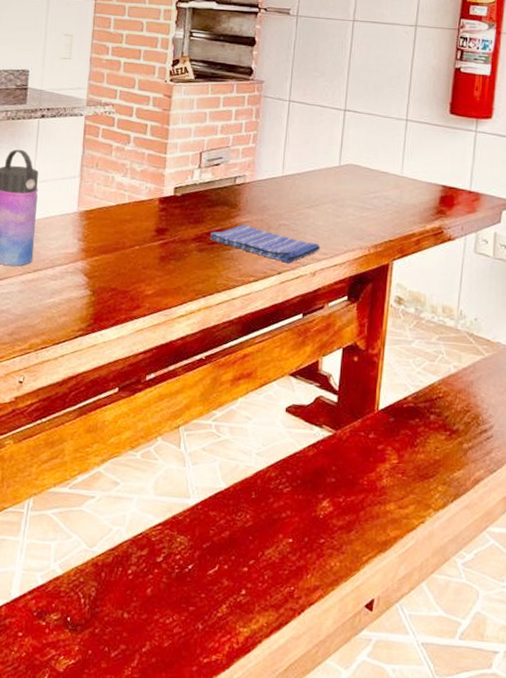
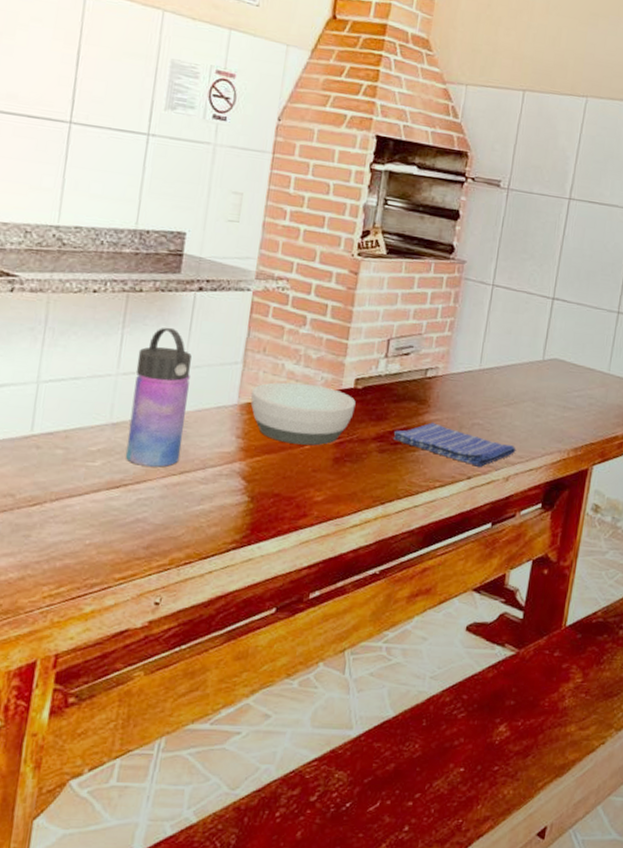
bowl: none [88,192,176,246] -> present [250,382,356,446]

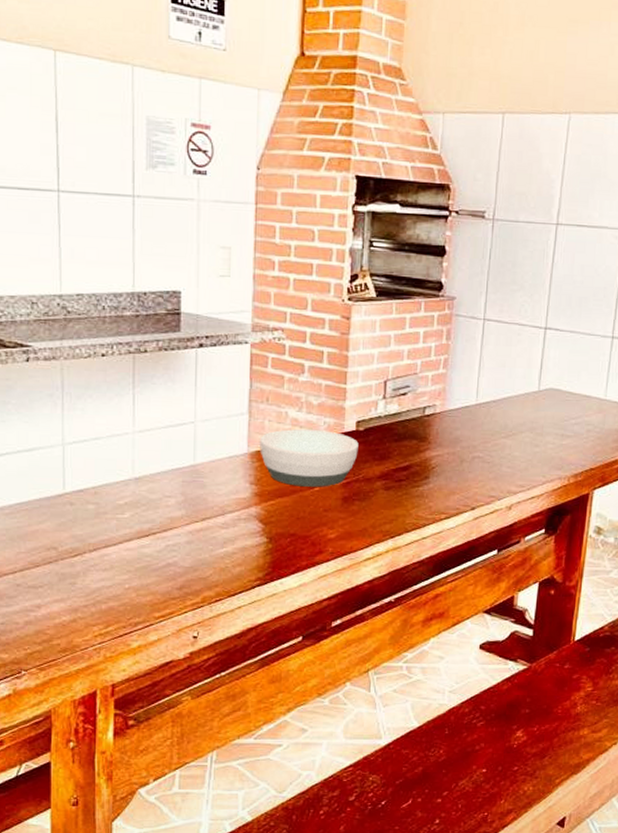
water bottle: present [125,327,192,467] -> none [150,384,201,516]
dish towel: present [394,422,516,467] -> none [398,458,517,498]

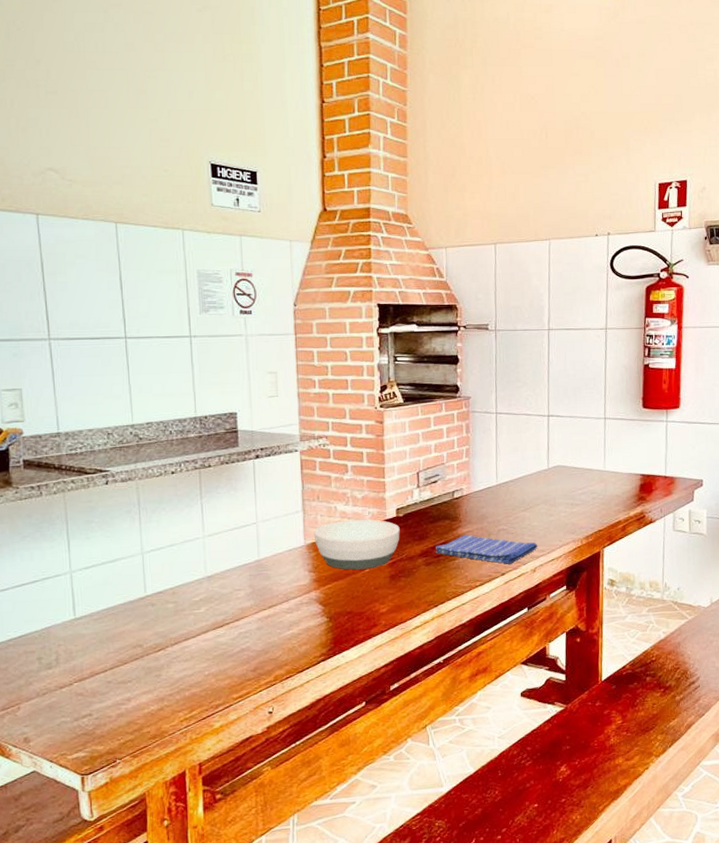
dish towel: none [398,458,517,498] -> present [436,534,538,564]

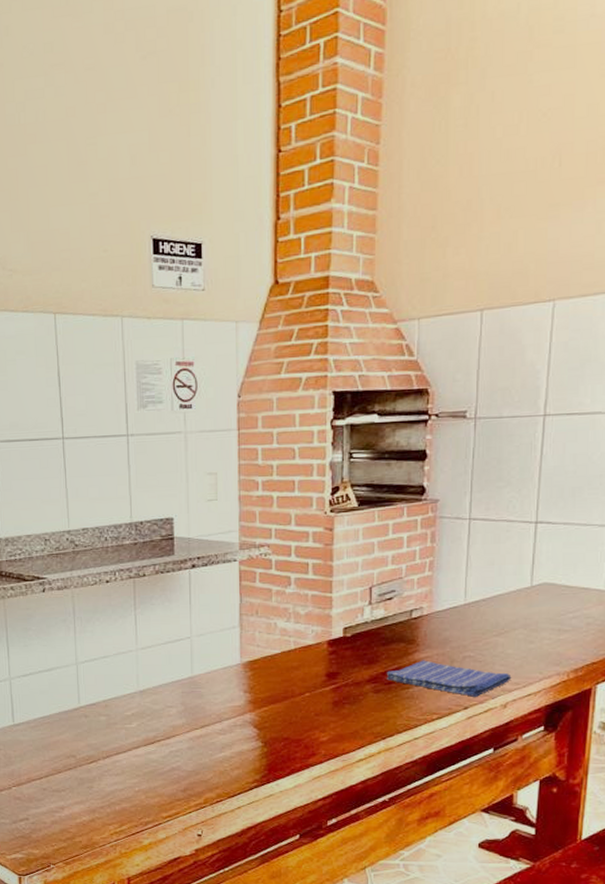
bowl: present [314,519,400,570] -> none [251,637,346,693]

